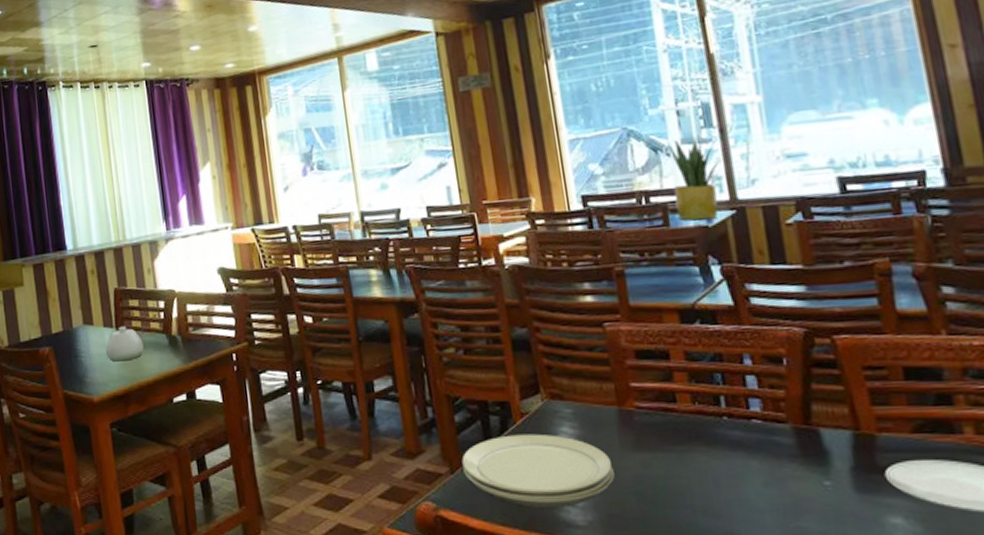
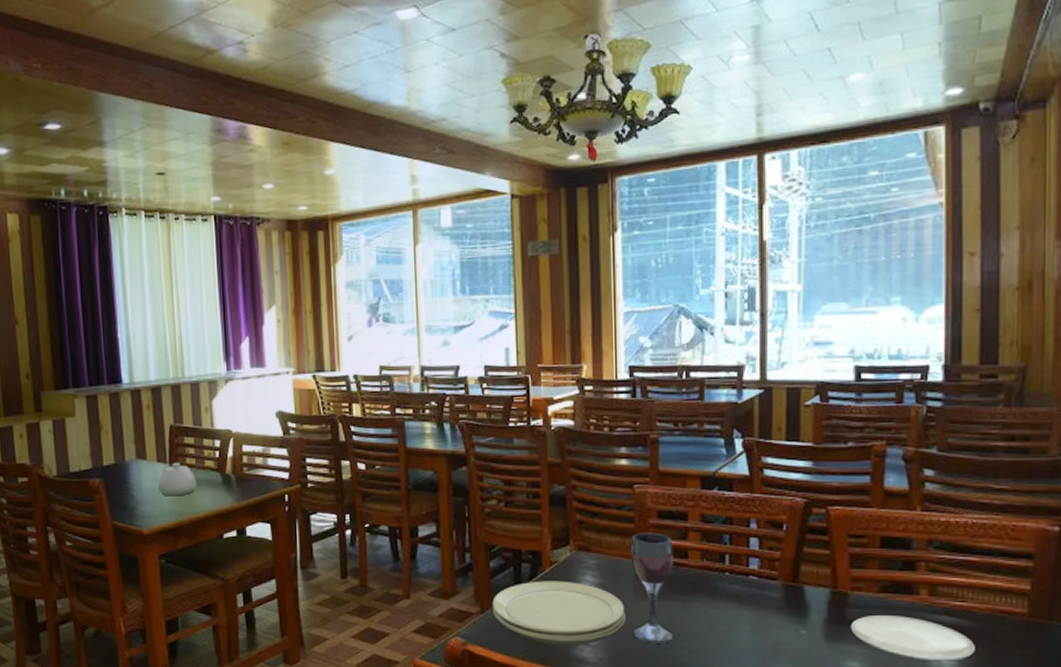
cup: none [608,375,674,502] -> present [630,533,675,644]
planter: present [667,137,720,221] -> none [712,319,756,397]

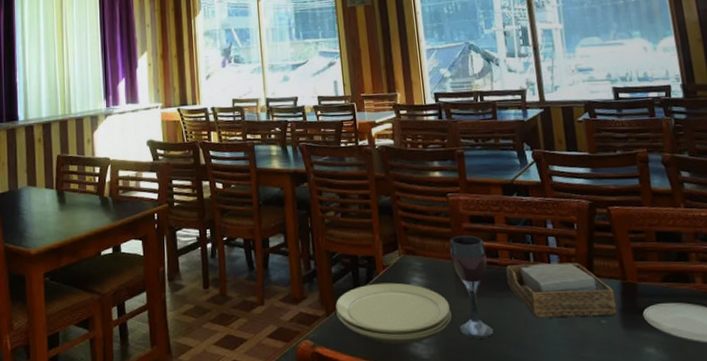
sugar bowl: present [157,462,198,497] -> none [45,188,80,219]
napkin holder: none [695,567,821,627] -> present [505,262,618,318]

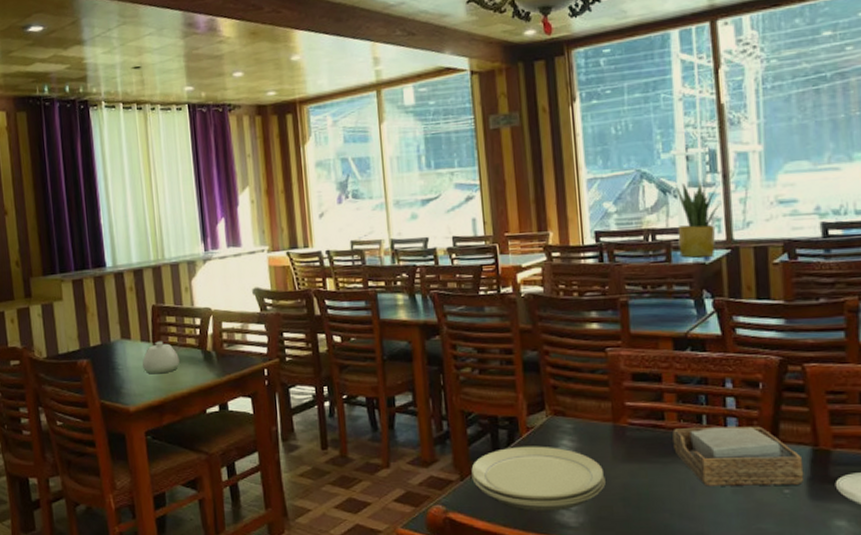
sugar bowl: none [45,188,80,219] -> present [142,341,181,374]
cup: present [449,235,495,338] -> none [606,395,656,507]
planter: none [497,52,533,116] -> present [676,181,720,258]

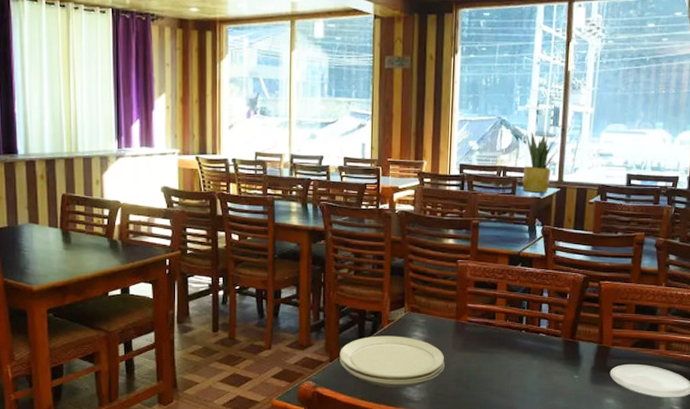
sugar bowl: present [142,341,181,374] -> none [48,227,87,258]
napkin holder: present [672,426,805,486] -> none [499,326,590,373]

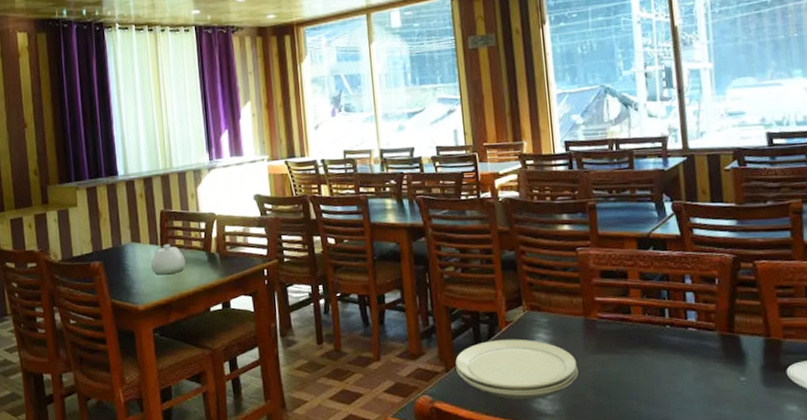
sugar bowl: none [48,227,87,258] -> present [150,244,187,275]
planter: present [522,132,557,193] -> none [636,95,676,165]

